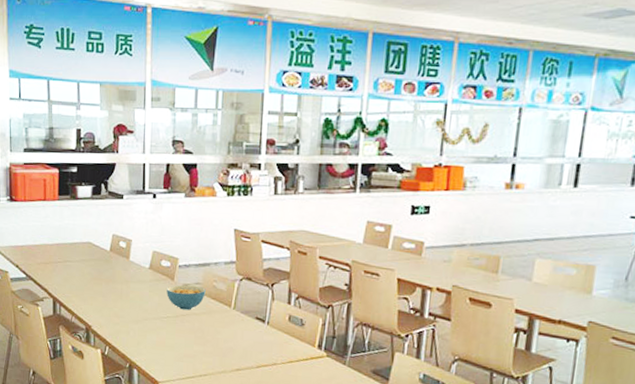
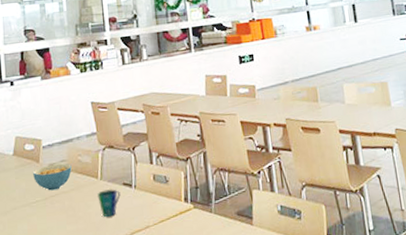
cup: none [228,320,252,346] -> present [97,189,121,217]

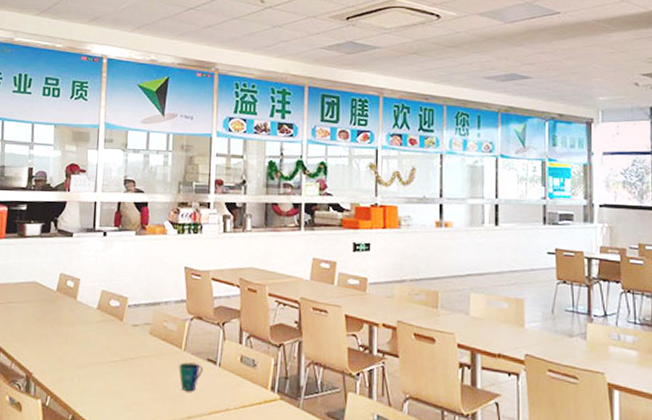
cereal bowl: present [33,163,72,191] -> none [115,325,156,353]

